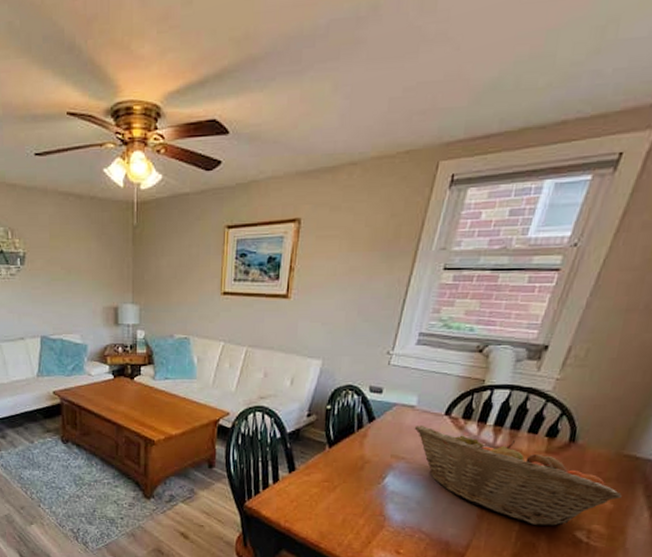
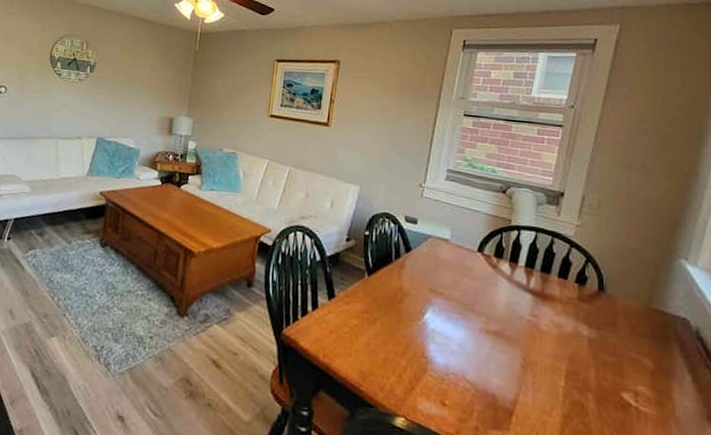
fruit basket: present [414,424,622,527] -> none [449,259,660,385]

